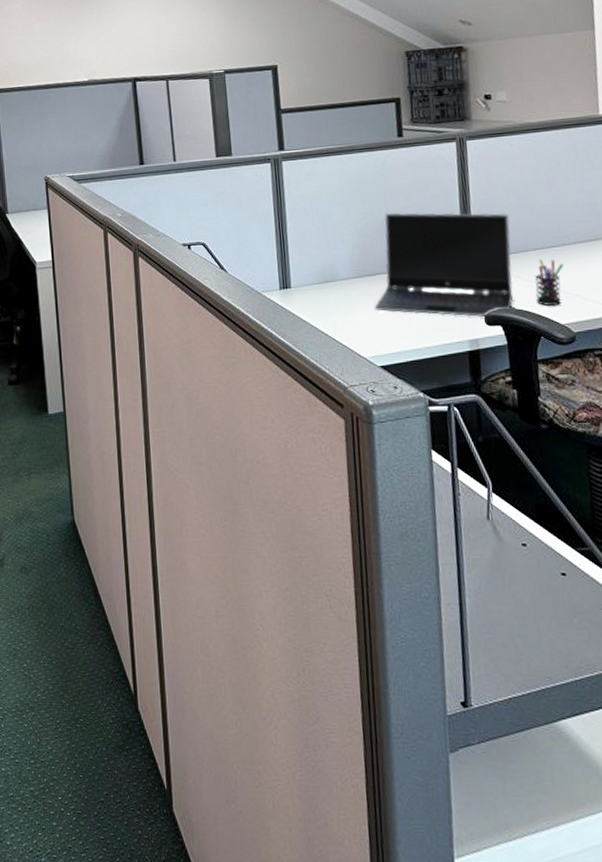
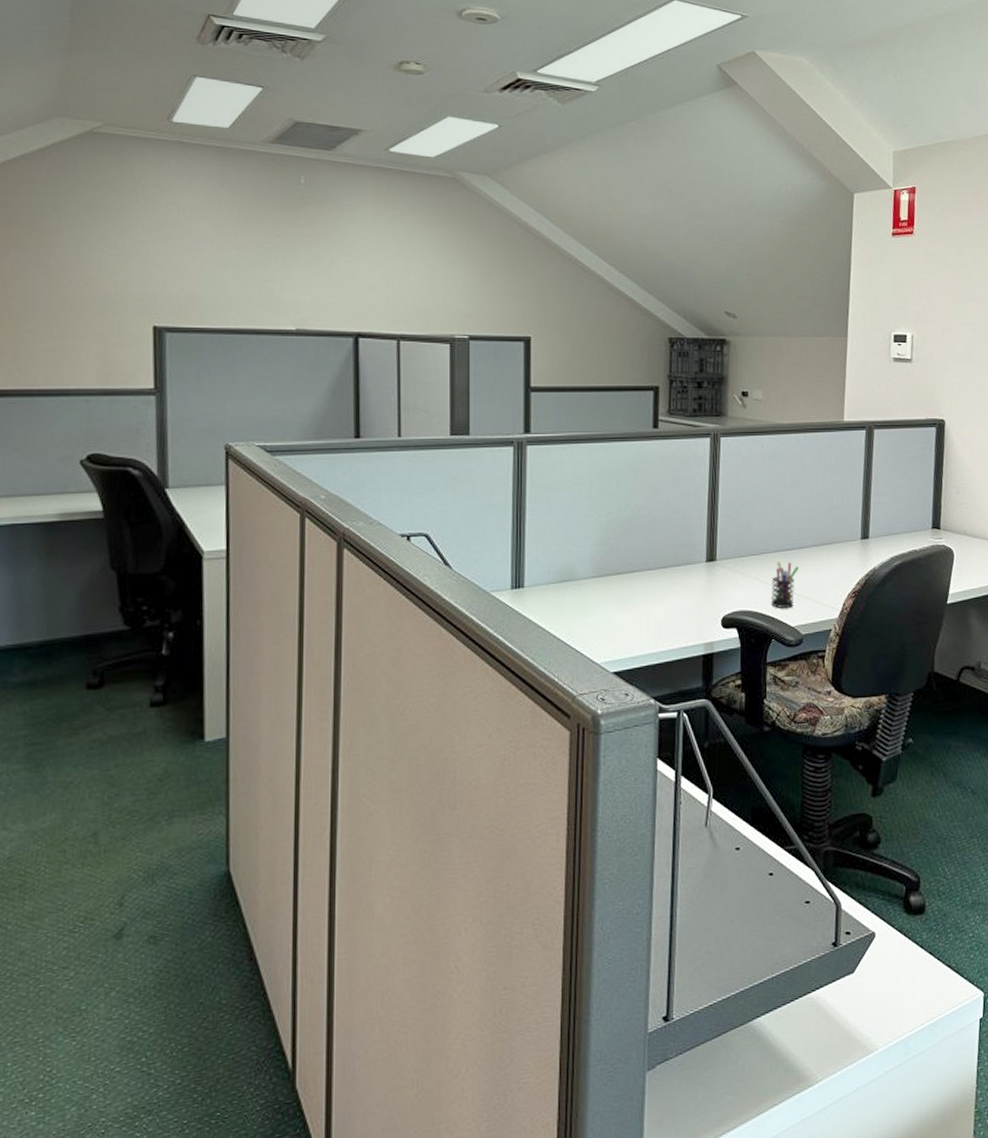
laptop computer: present [374,212,514,317] -> none [612,508,754,620]

